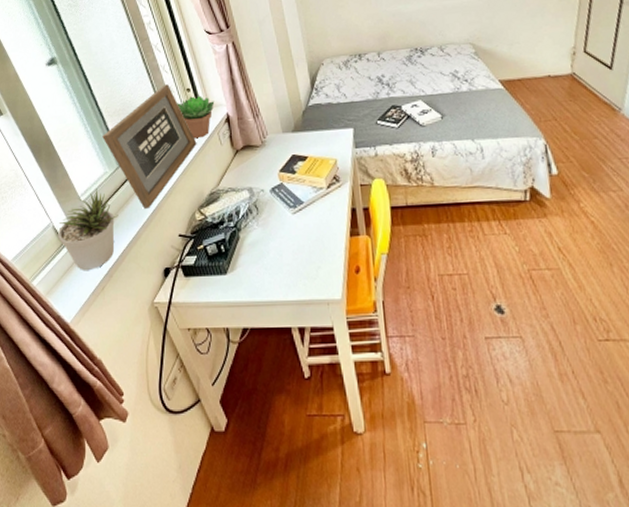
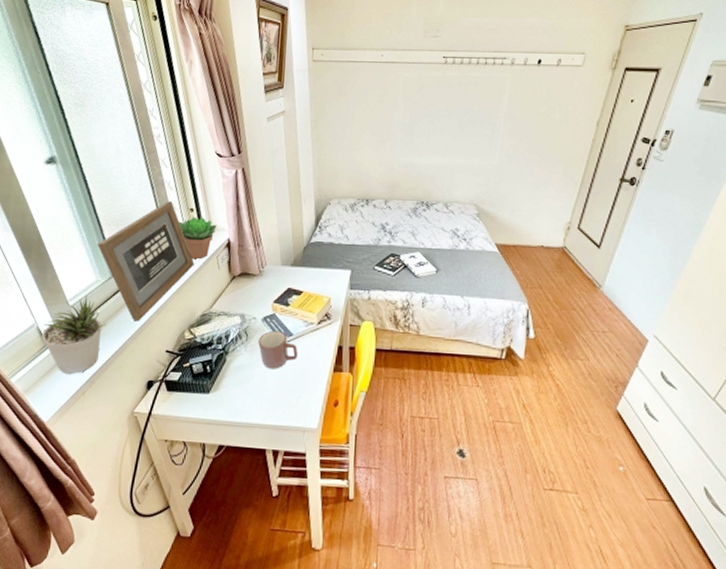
mug: none [269,200,312,243] -> present [258,330,299,371]

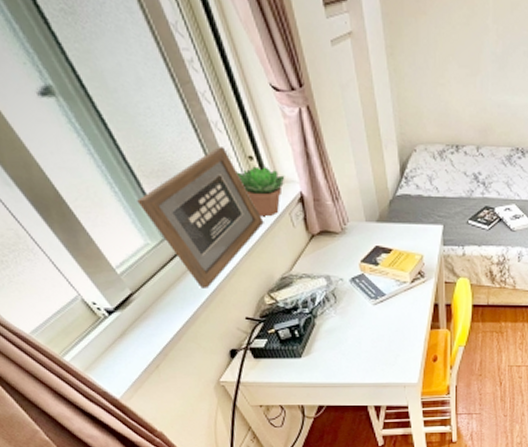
potted plant: present [42,295,107,374] -> none [90,261,169,348]
mug: present [258,330,299,371] -> none [348,291,393,331]

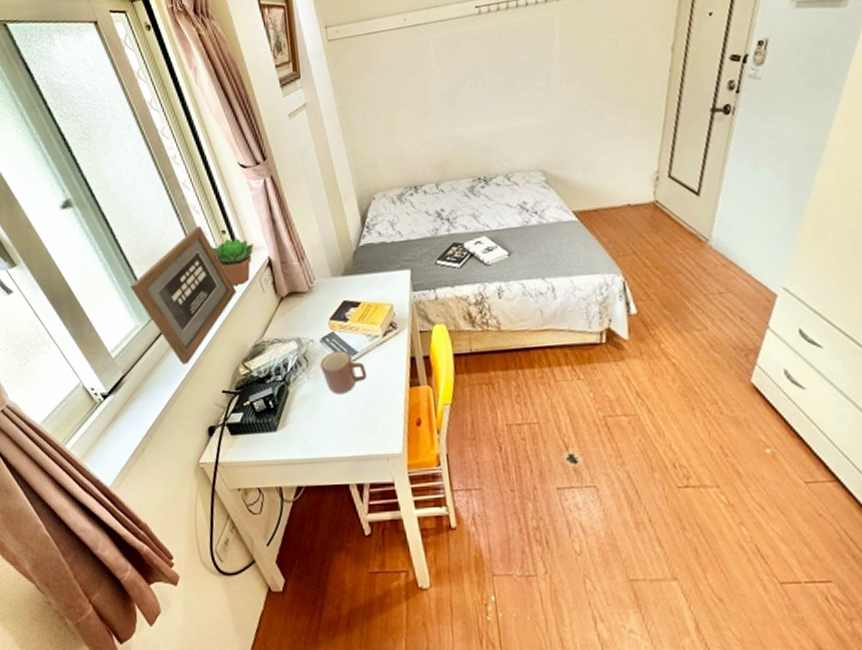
mug: none [348,291,393,331] -> present [320,350,368,396]

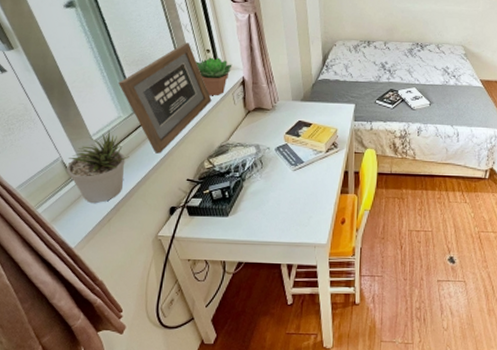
potted plant: none [89,344,155,432] -> present [67,130,130,203]
mug: present [320,350,368,396] -> none [272,158,309,194]

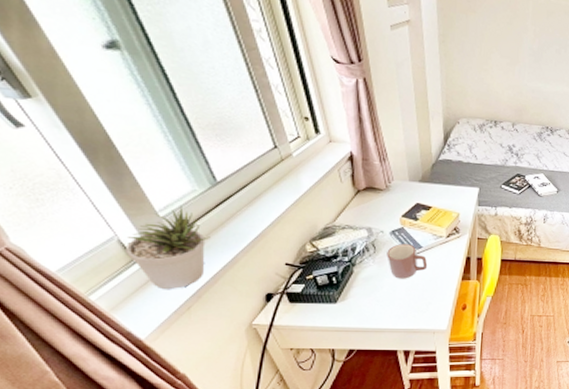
picture frame: present [118,43,212,154] -> none [190,106,313,235]
succulent plant: present [196,57,232,96] -> none [291,126,337,172]
mug: none [272,158,309,194] -> present [387,243,428,280]

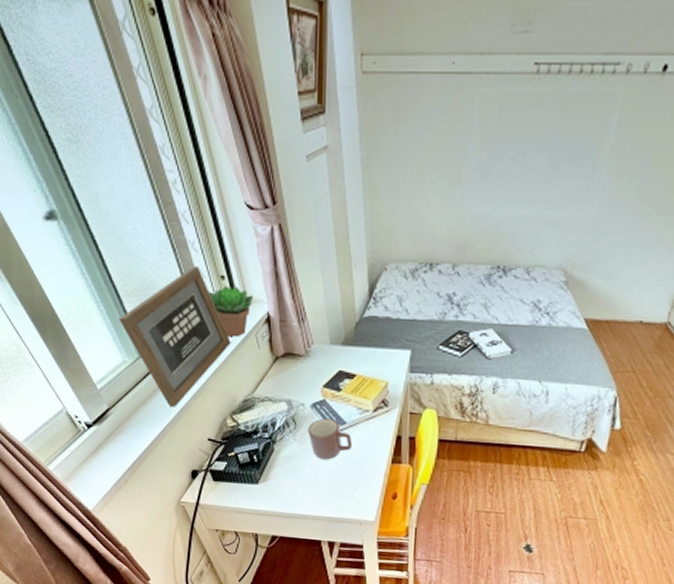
potted plant: present [126,206,211,289] -> none [73,378,141,462]
picture frame: none [190,106,313,235] -> present [119,266,231,407]
succulent plant: none [291,126,337,172] -> present [208,286,254,338]

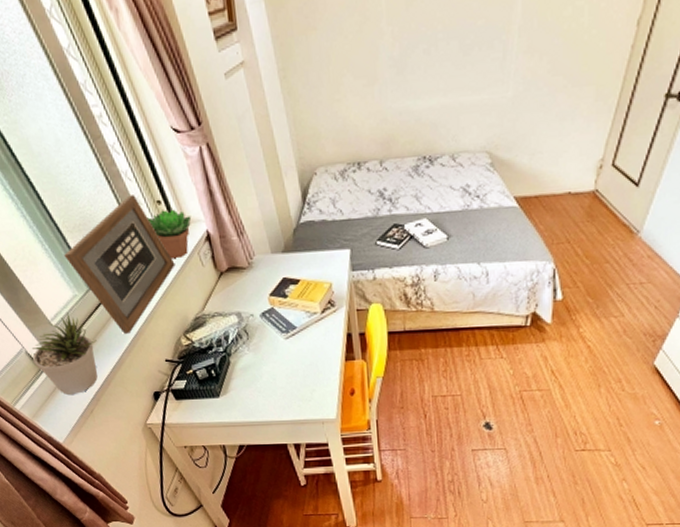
potted plant: none [73,378,141,462] -> present [32,313,98,395]
mug: present [308,418,353,461] -> none [260,325,306,367]

